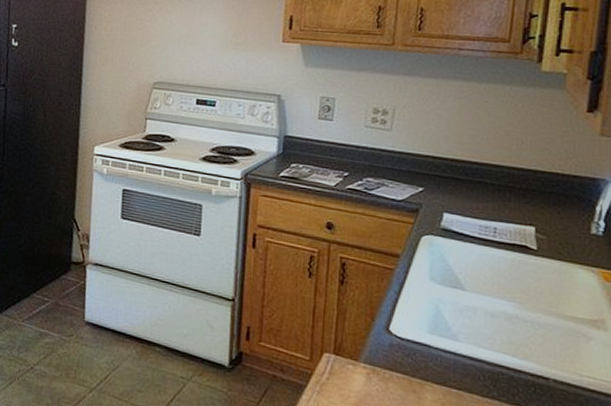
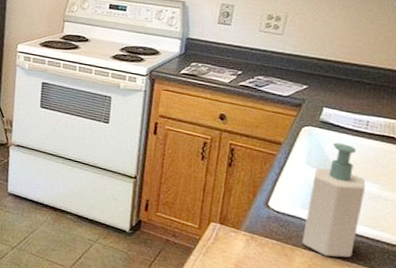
soap bottle: none [432,253,500,393] -> present [302,142,366,258]

